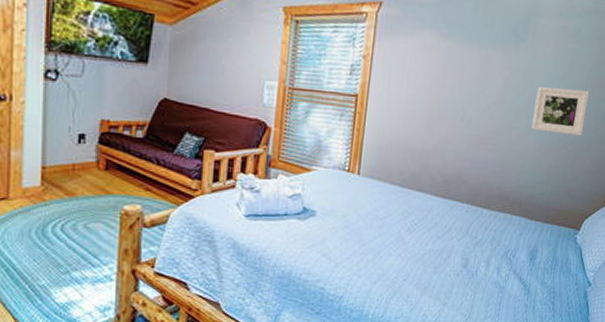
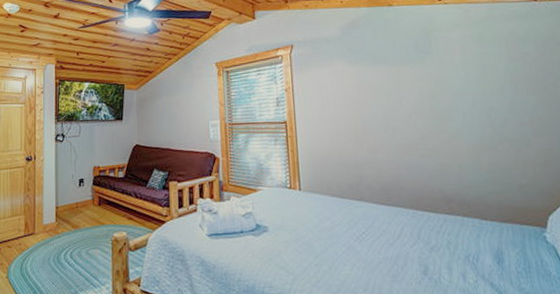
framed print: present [531,87,590,136] -> none [454,87,517,132]

